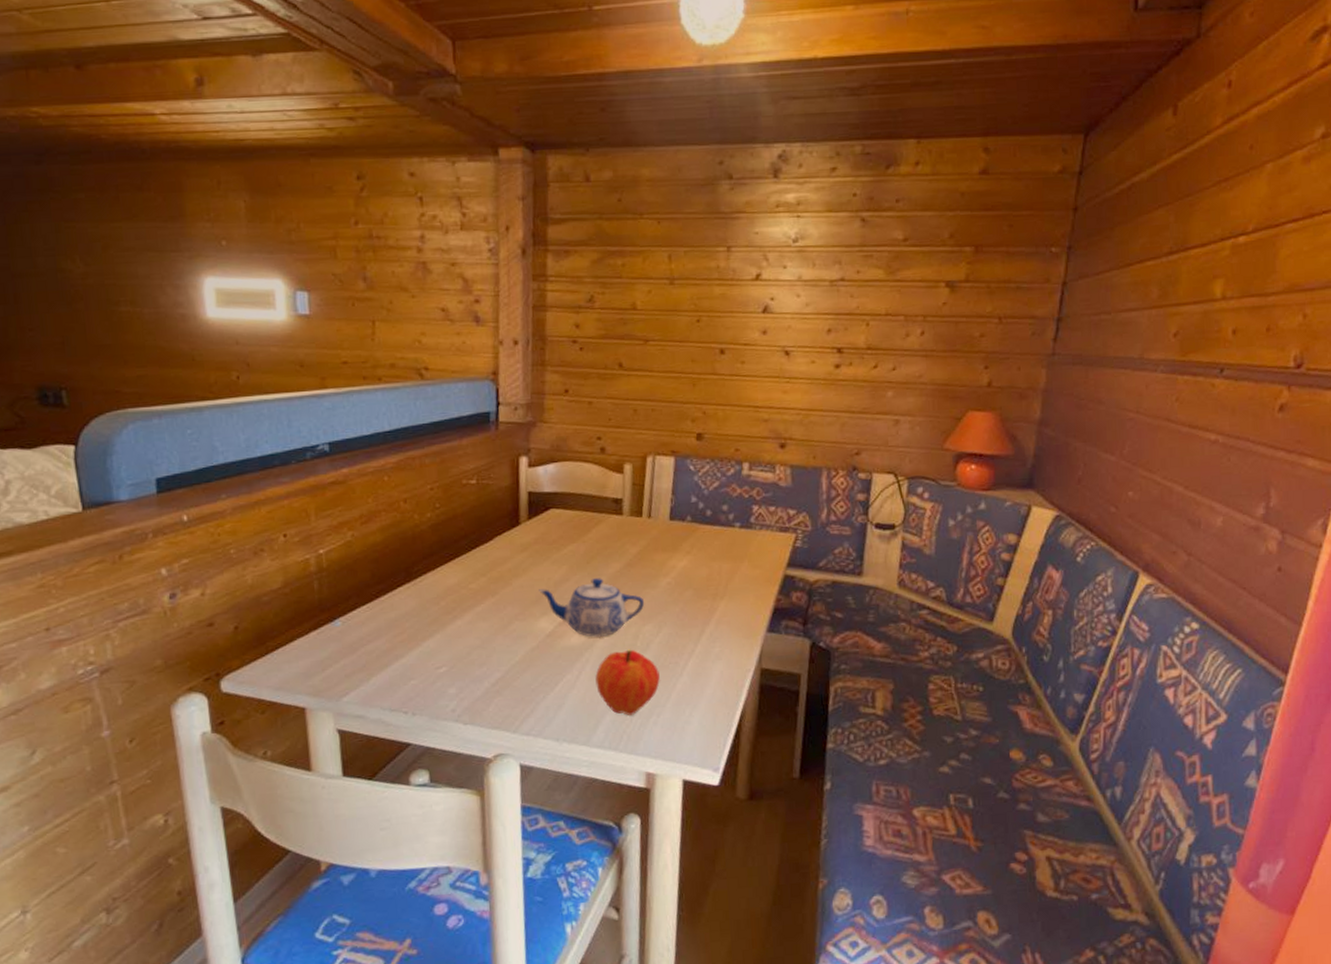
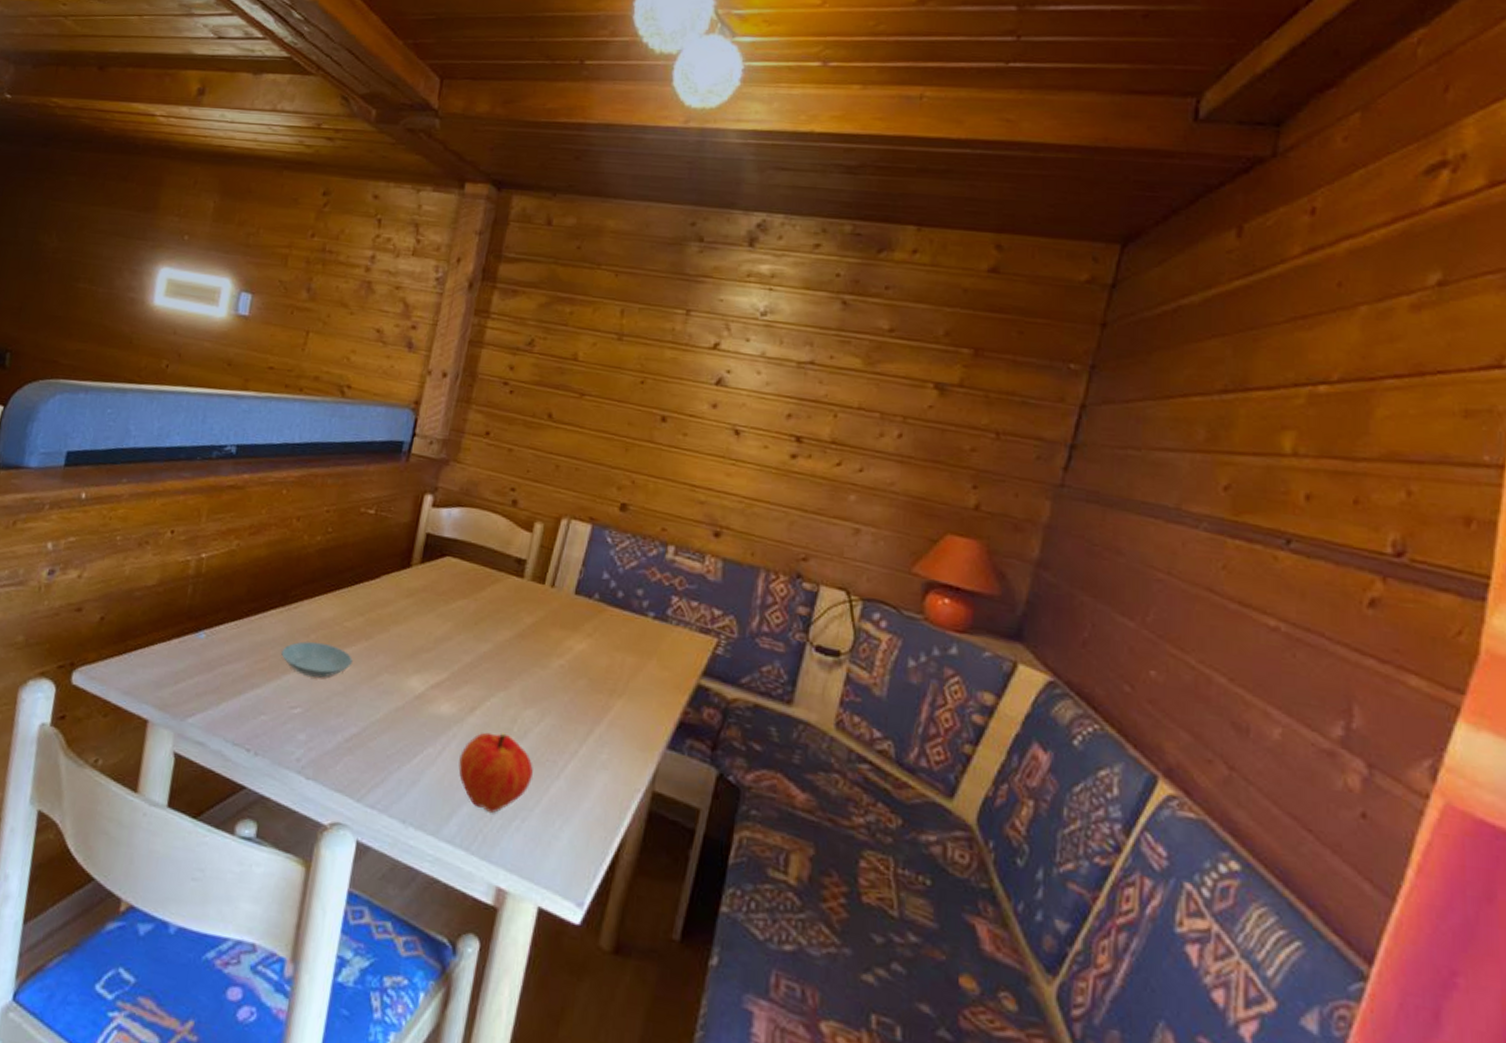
saucer: none [417,606,484,638] -> present [281,641,353,678]
teapot: present [539,578,645,637] -> none [416,643,531,713]

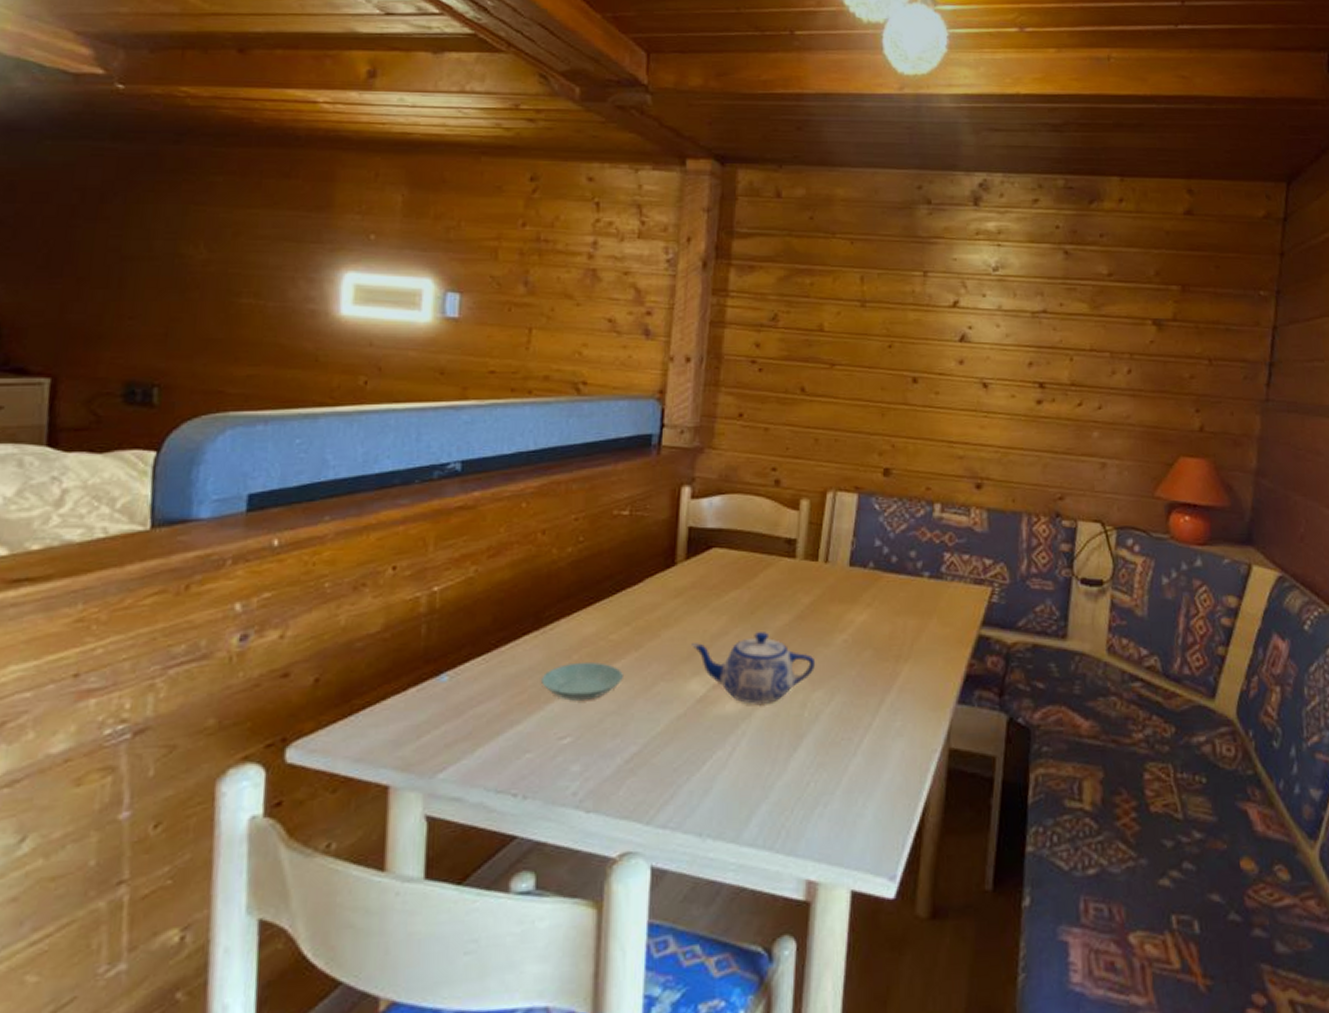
teapot: none [416,643,531,713] -> present [692,632,816,704]
fruit: present [458,732,533,814] -> none [752,720,829,806]

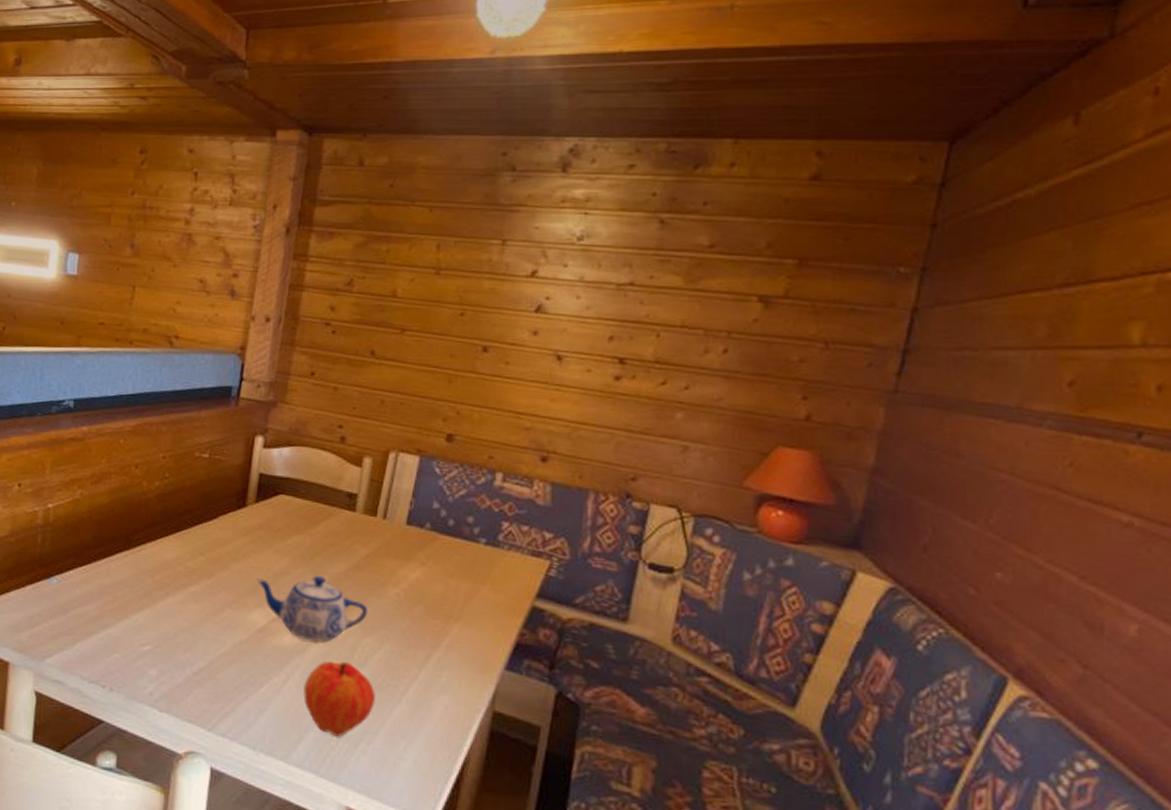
saucer: present [541,661,623,701] -> none [129,582,196,616]
fruit: none [752,720,829,806] -> present [303,661,375,738]

